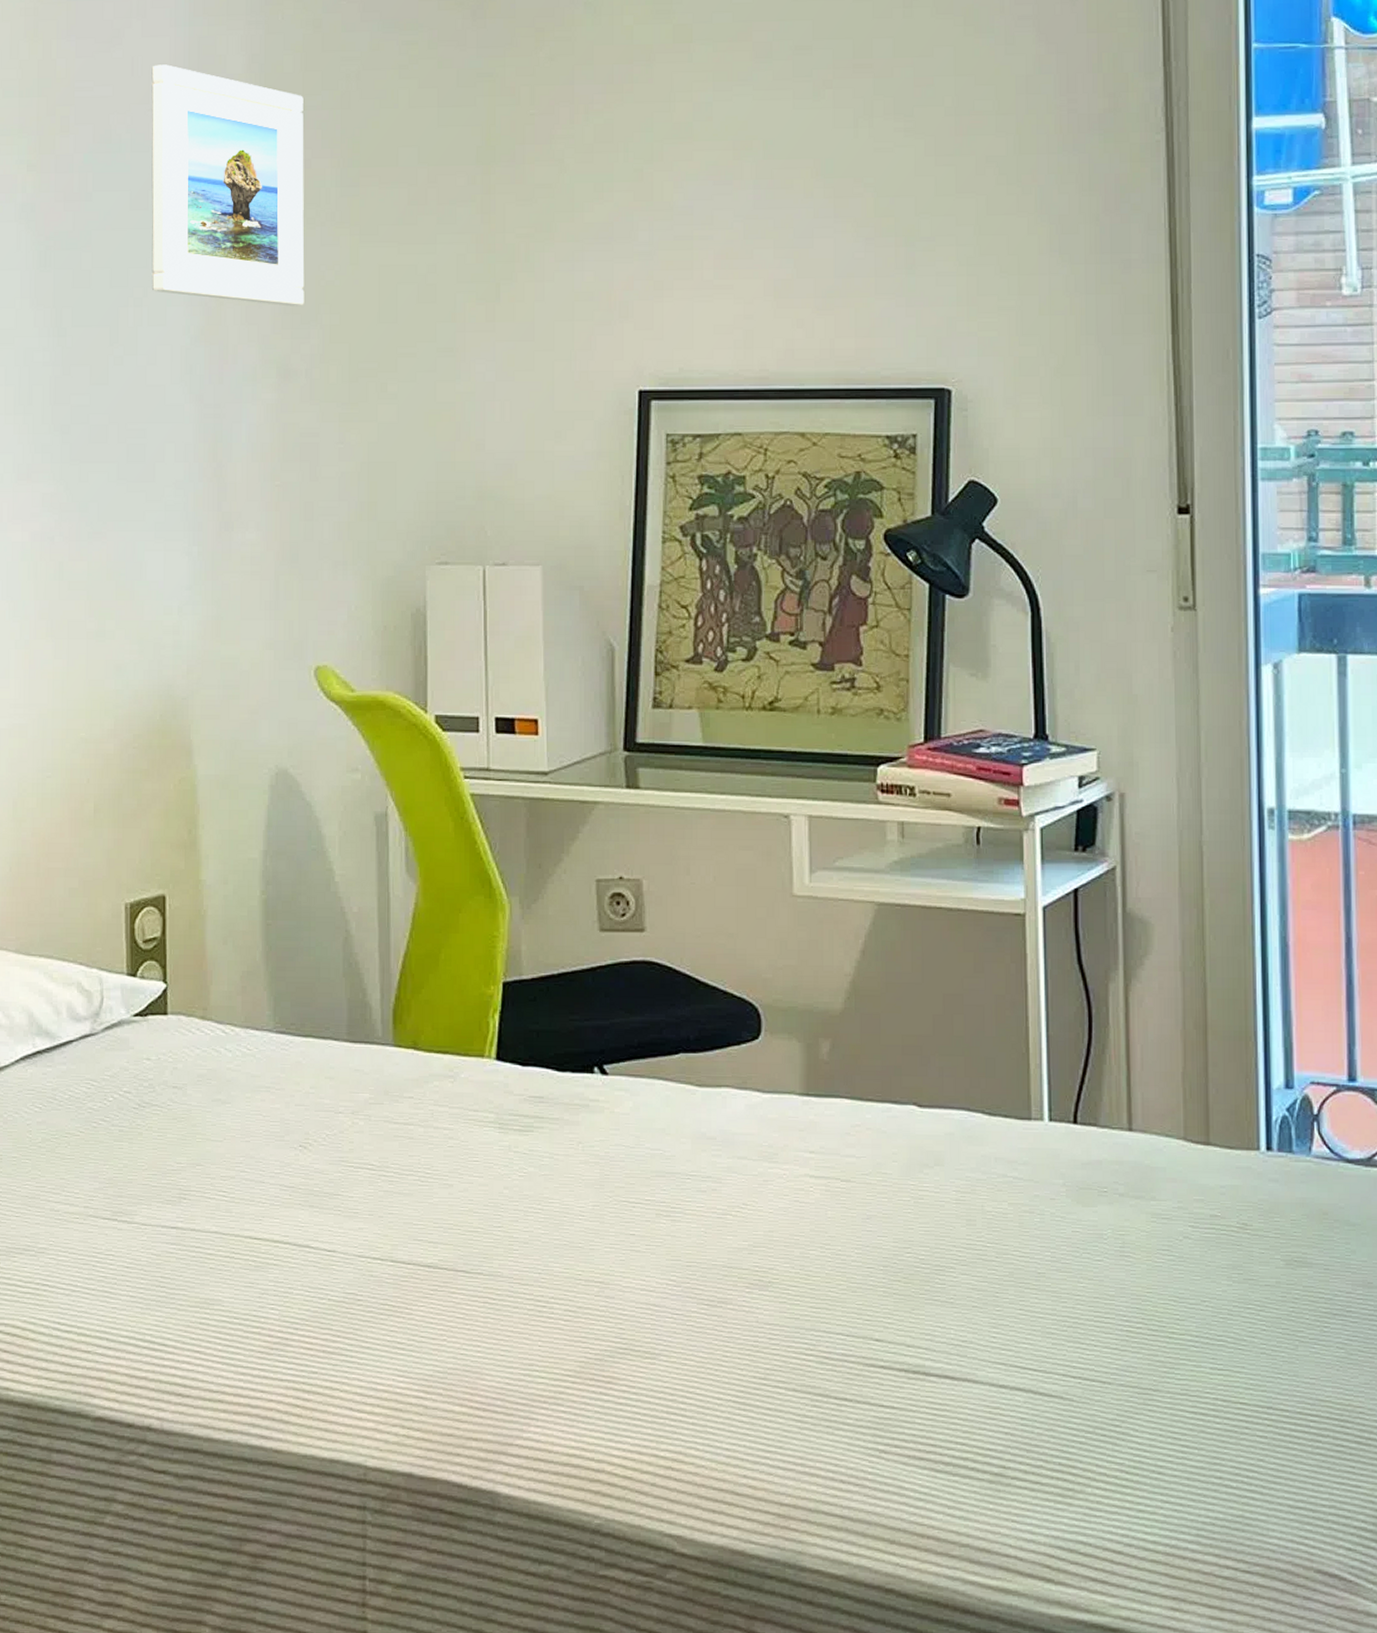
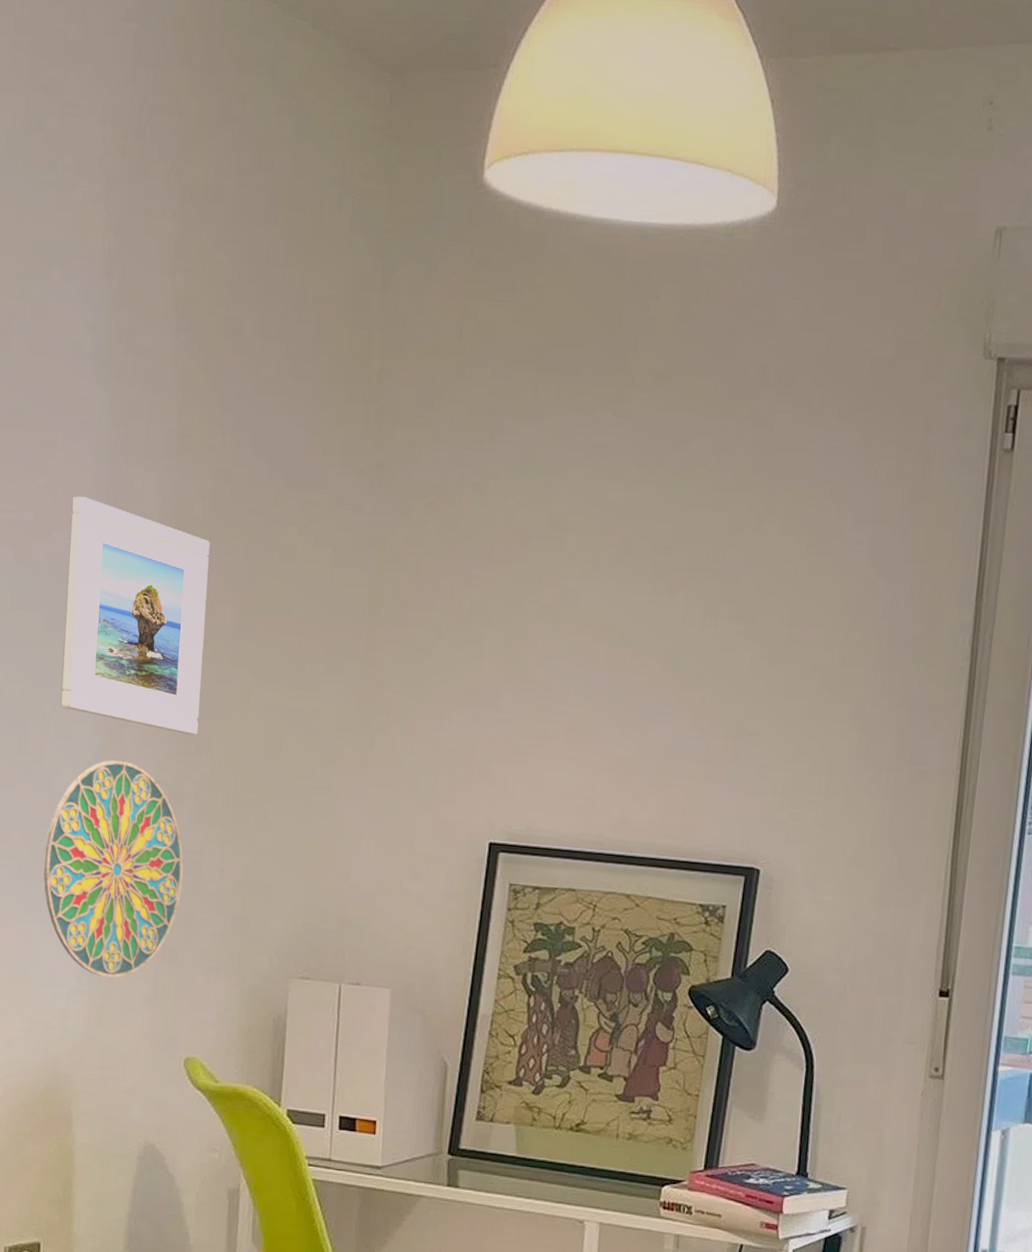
decorative plate: none [143,342,298,583] -> present [43,760,183,978]

